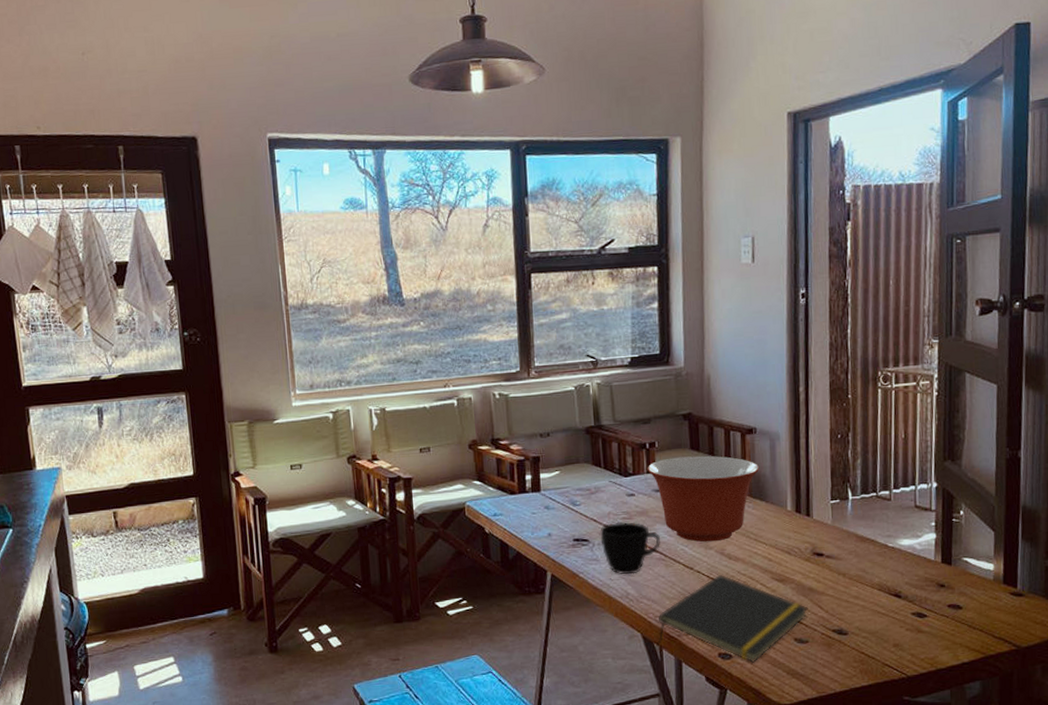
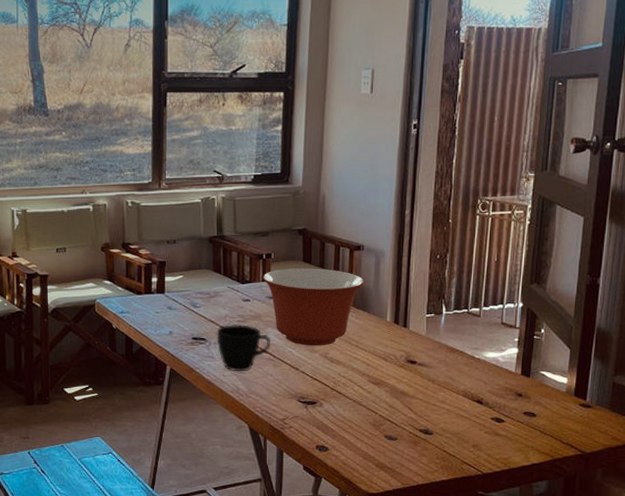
notepad: present [657,574,808,663] -> none [263,375,399,455]

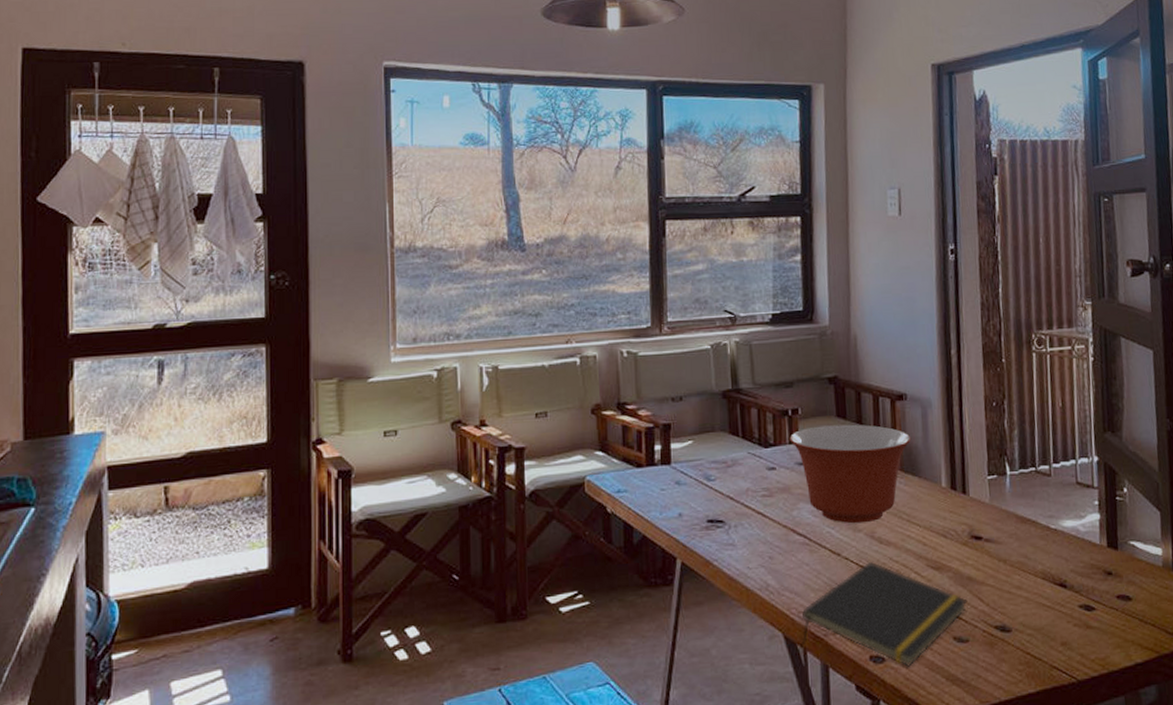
cup: present [216,325,270,372] -> none [737,500,804,562]
notepad: none [263,375,399,455] -> present [801,561,968,667]

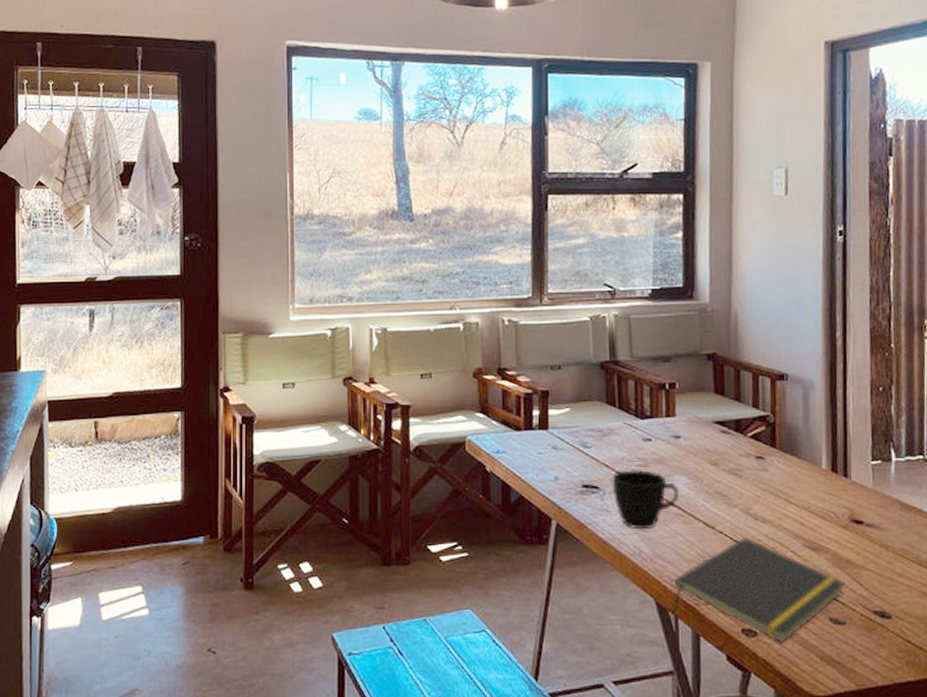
cup: none [737,500,804,562] -> present [612,470,679,530]
mixing bowl: present [789,424,911,524] -> none [666,401,792,499]

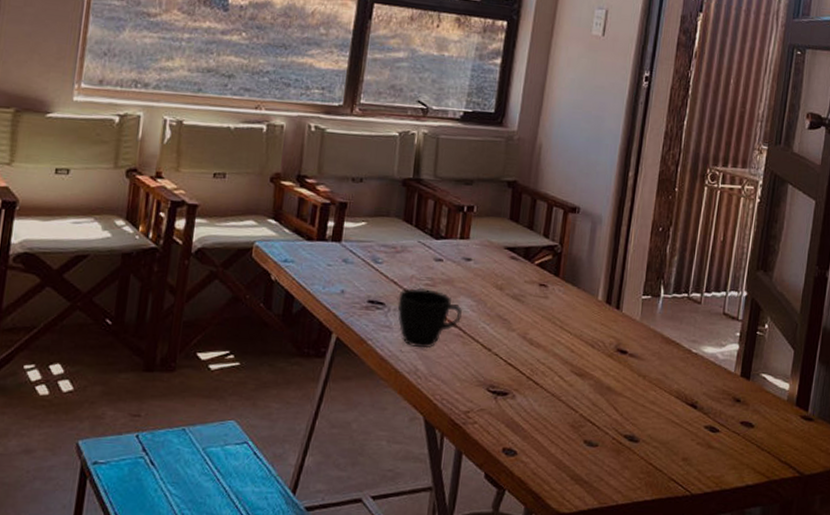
notepad: present [673,536,846,643] -> none [440,360,603,463]

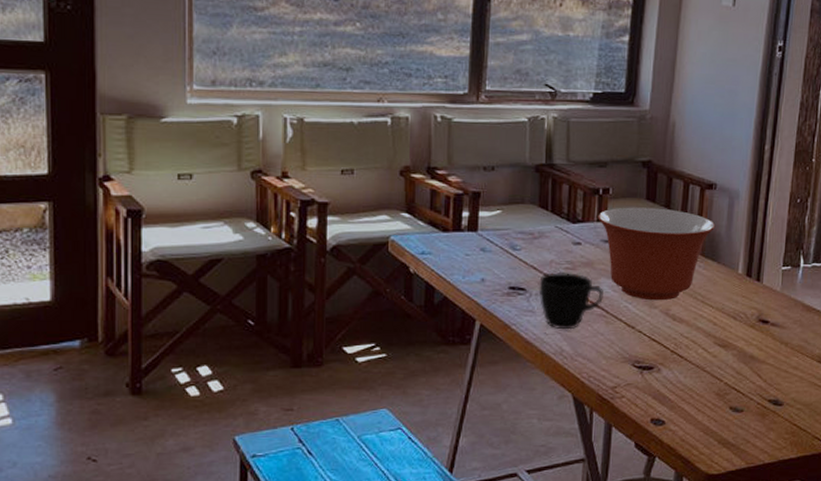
mixing bowl: none [460,226,577,324] -> present [598,207,716,301]

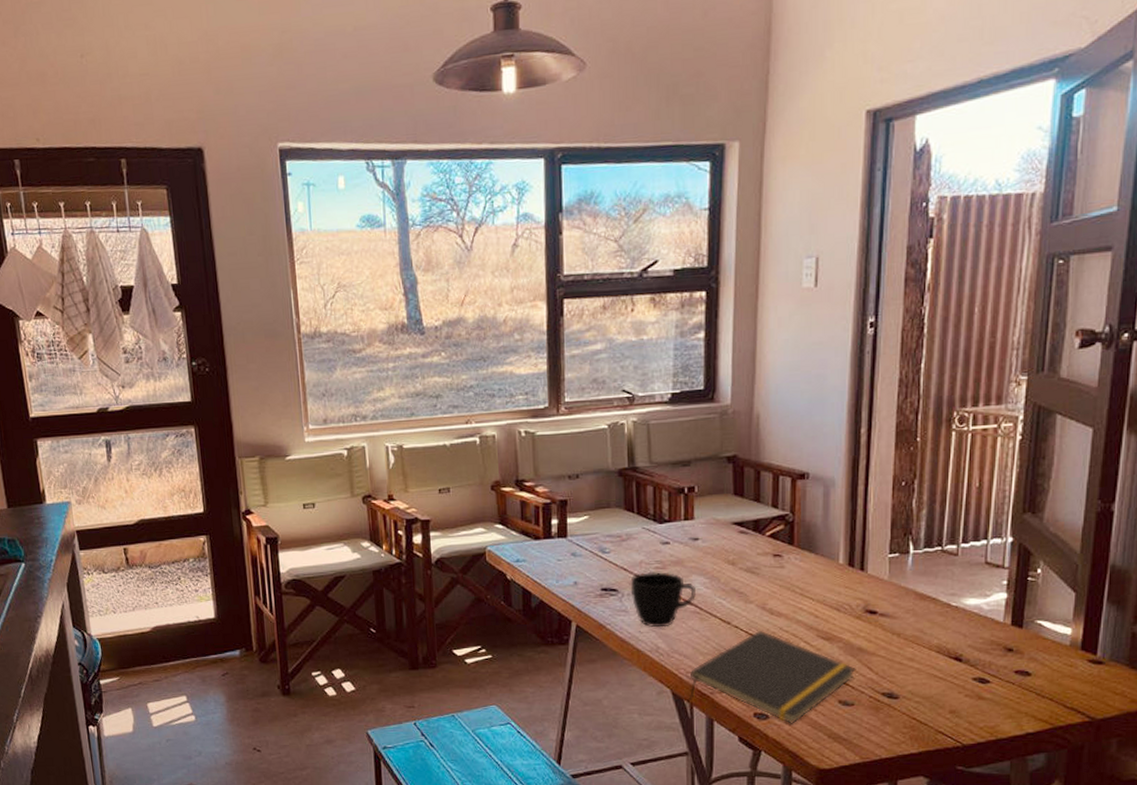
notepad: none [589,335,747,430] -> present [688,630,856,724]
mixing bowl: present [598,207,716,301] -> none [684,502,811,596]

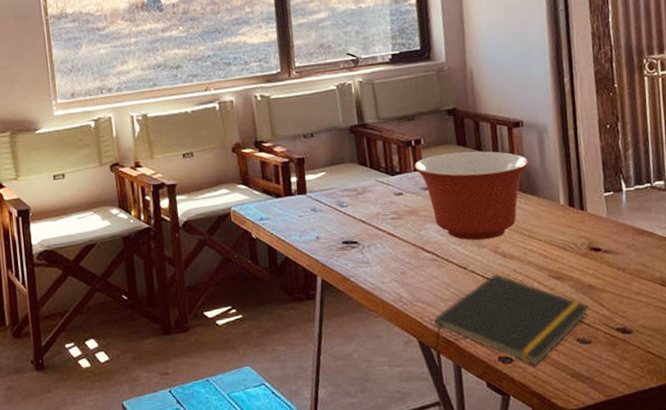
cup: present [630,572,696,628] -> none [369,222,432,277]
mixing bowl: none [684,502,811,596] -> present [414,151,529,241]

